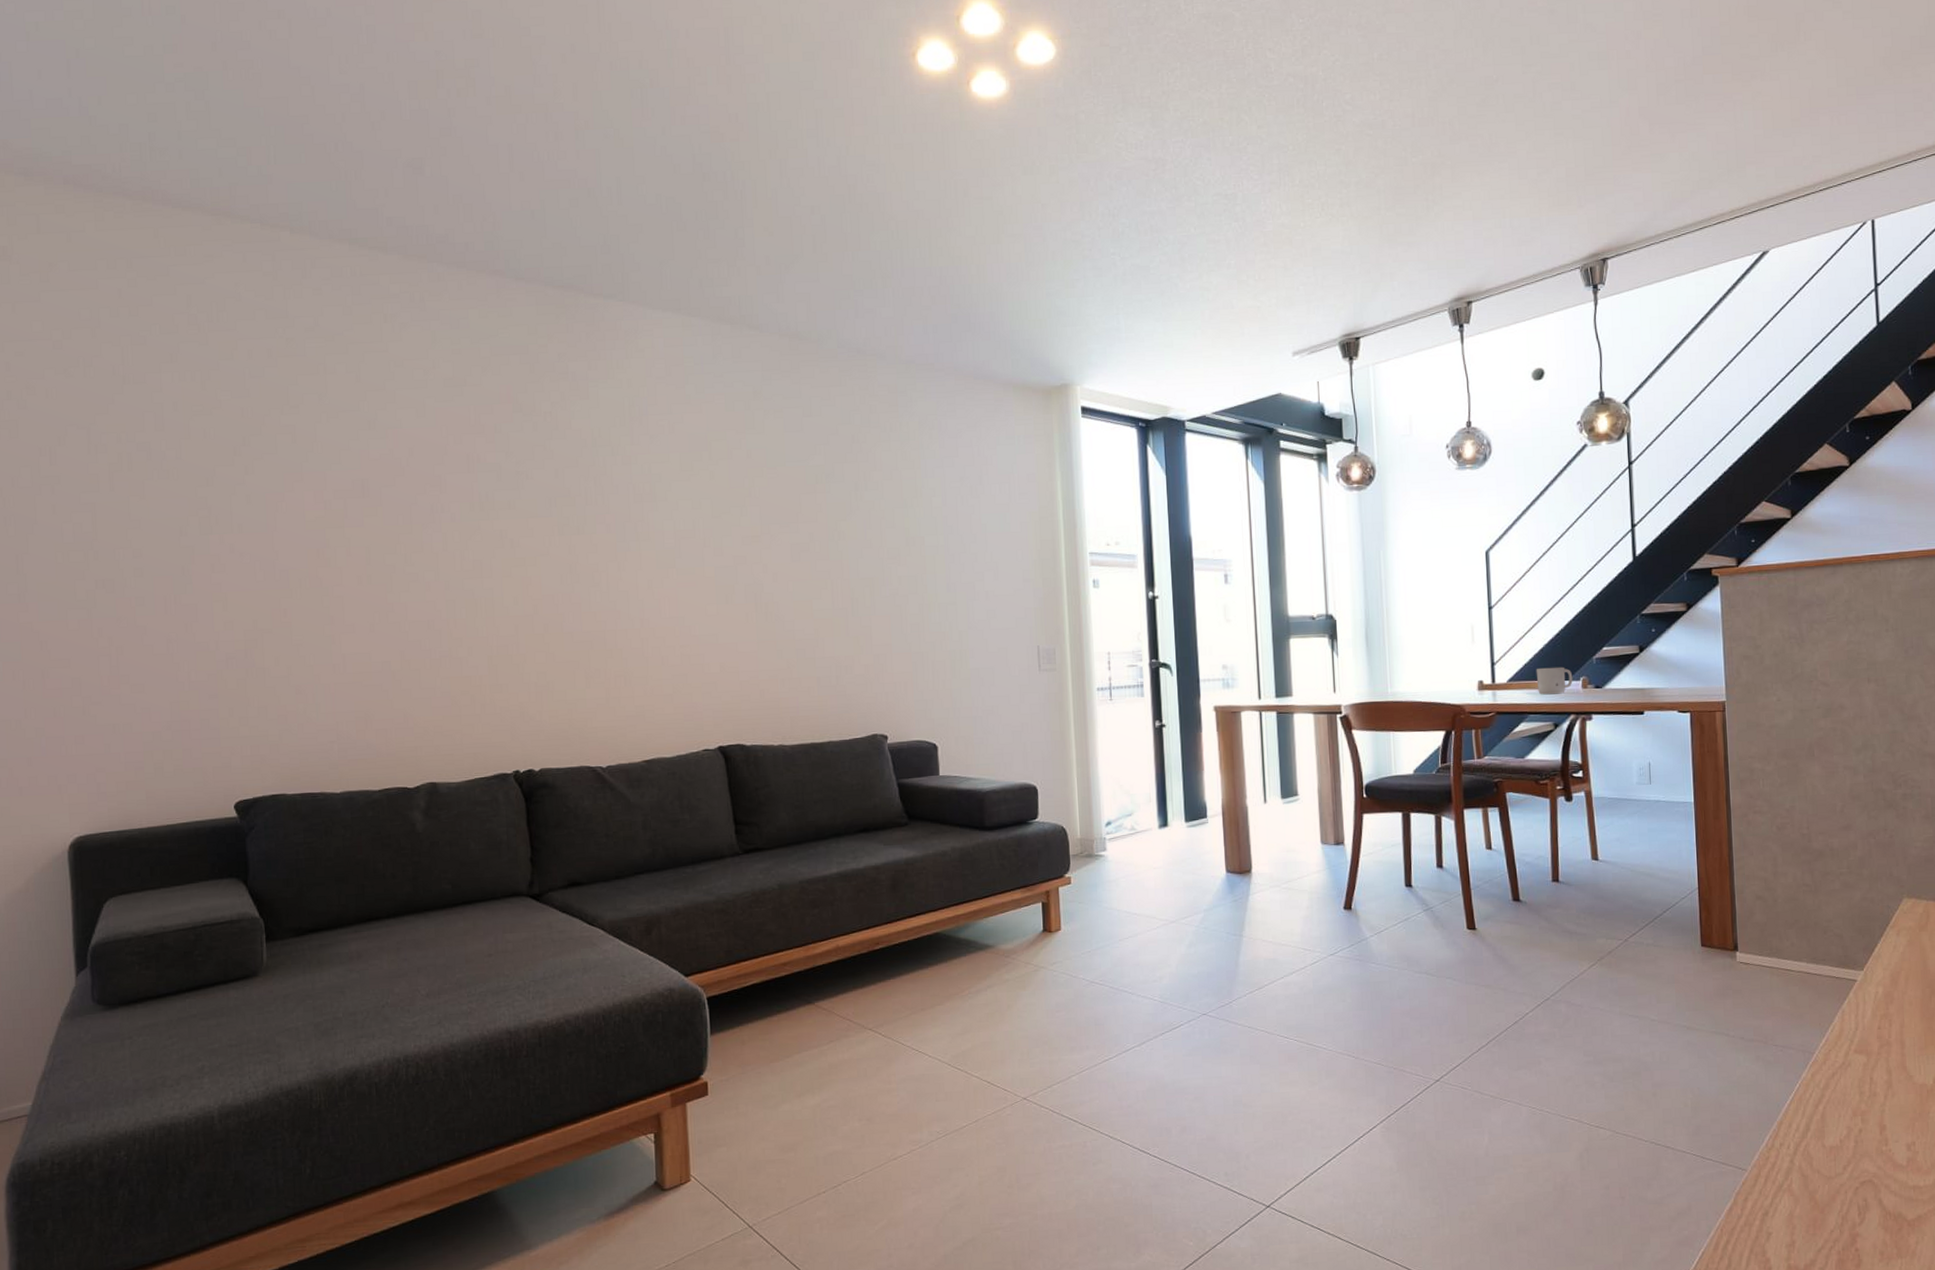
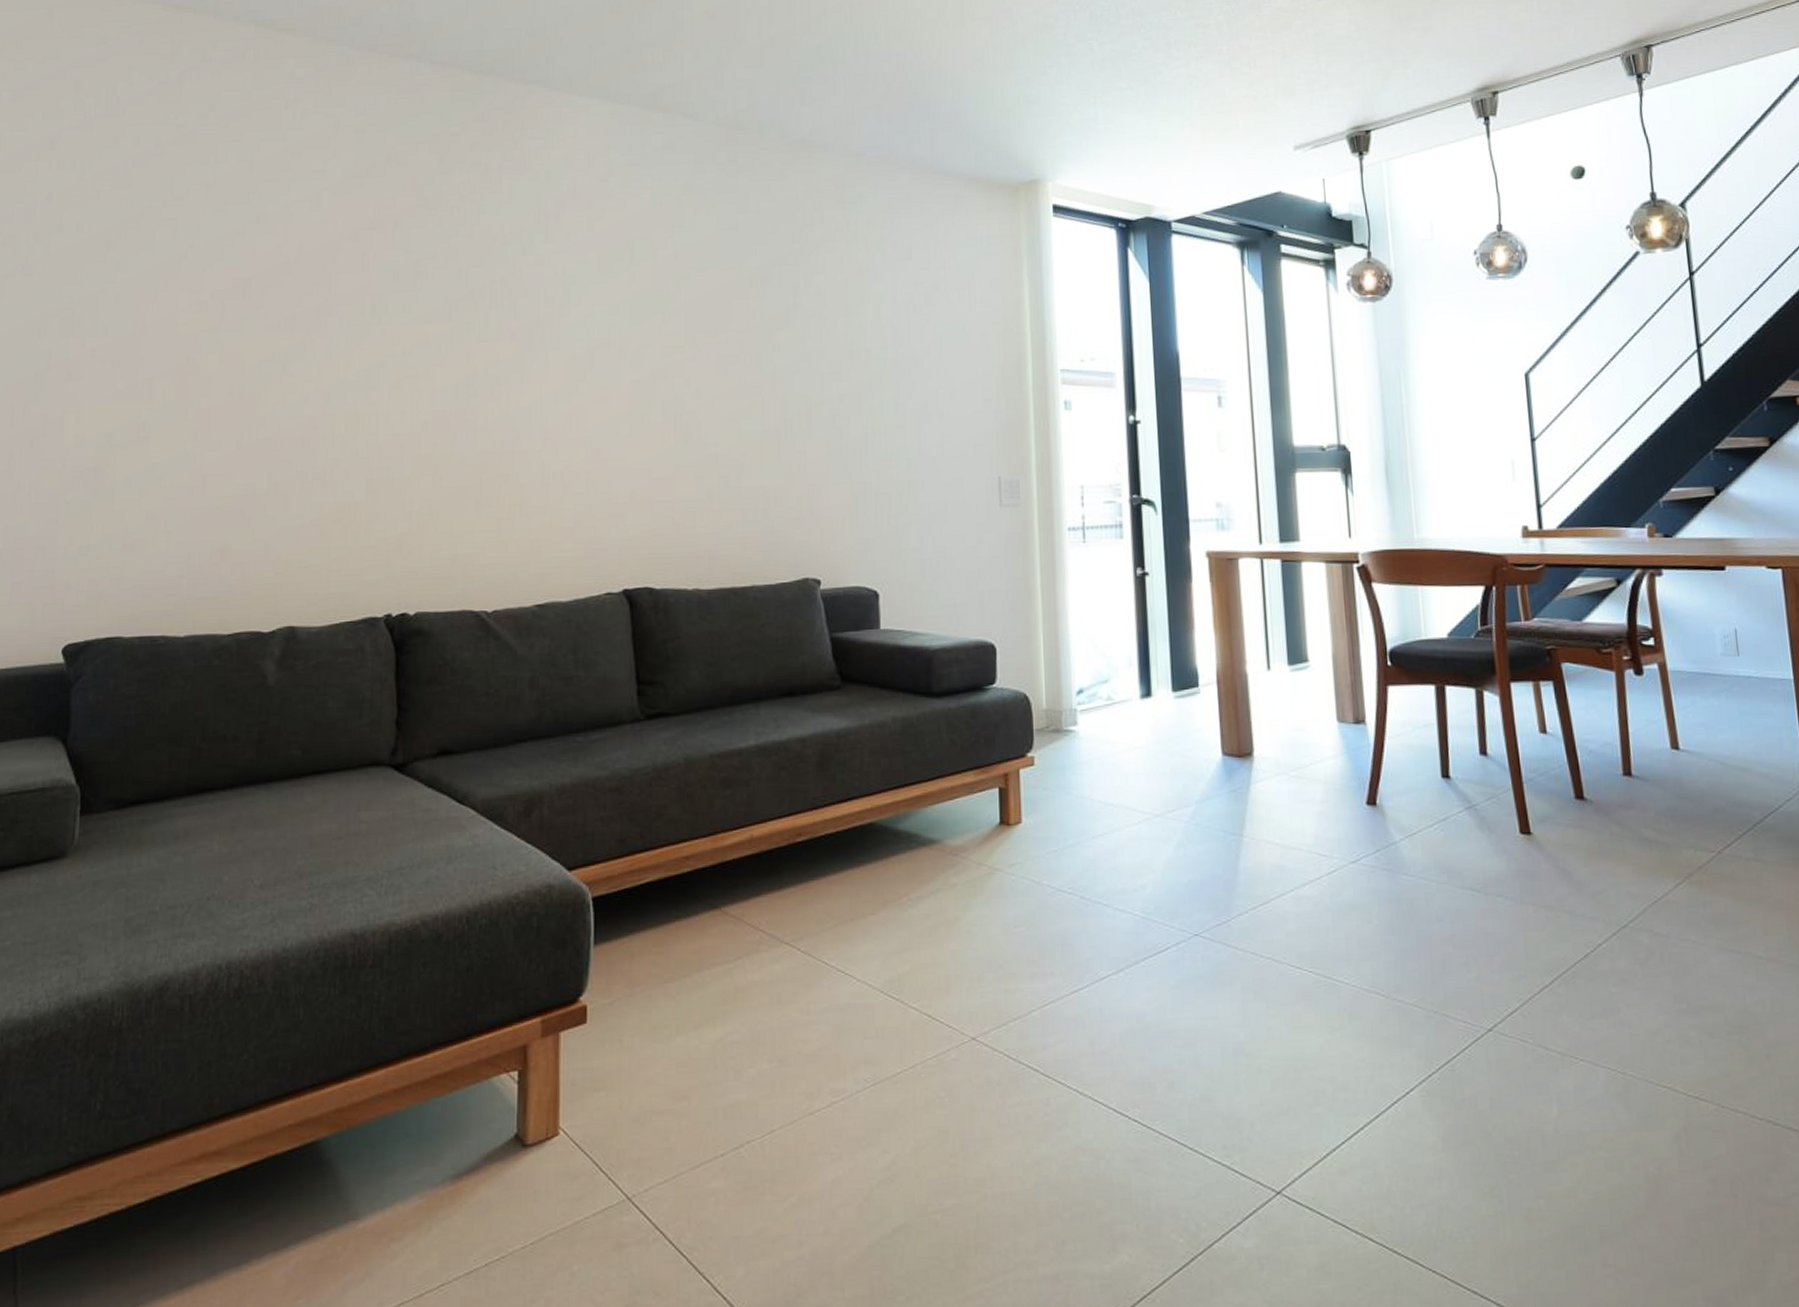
mug: present [1536,666,1573,695] -> none [1591,510,1637,545]

